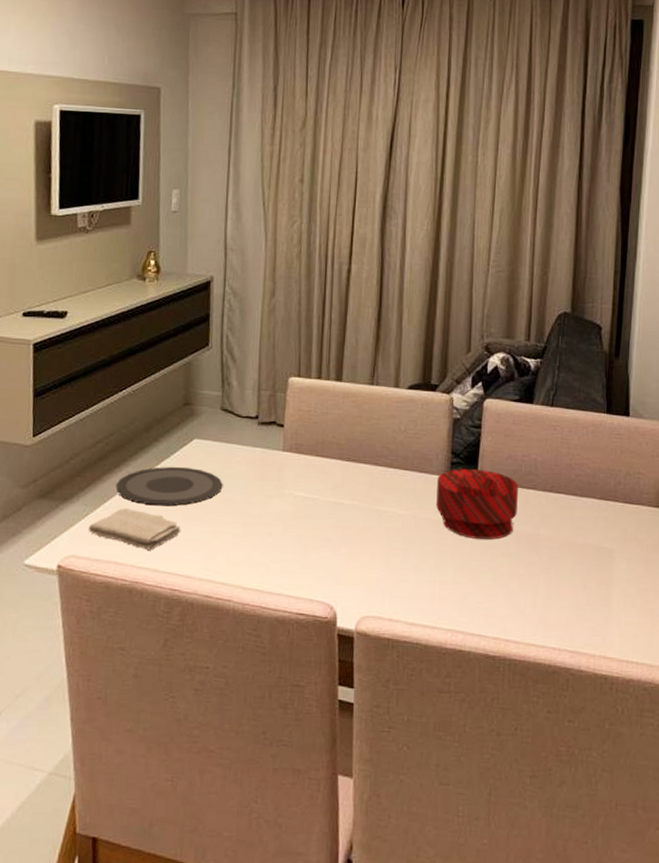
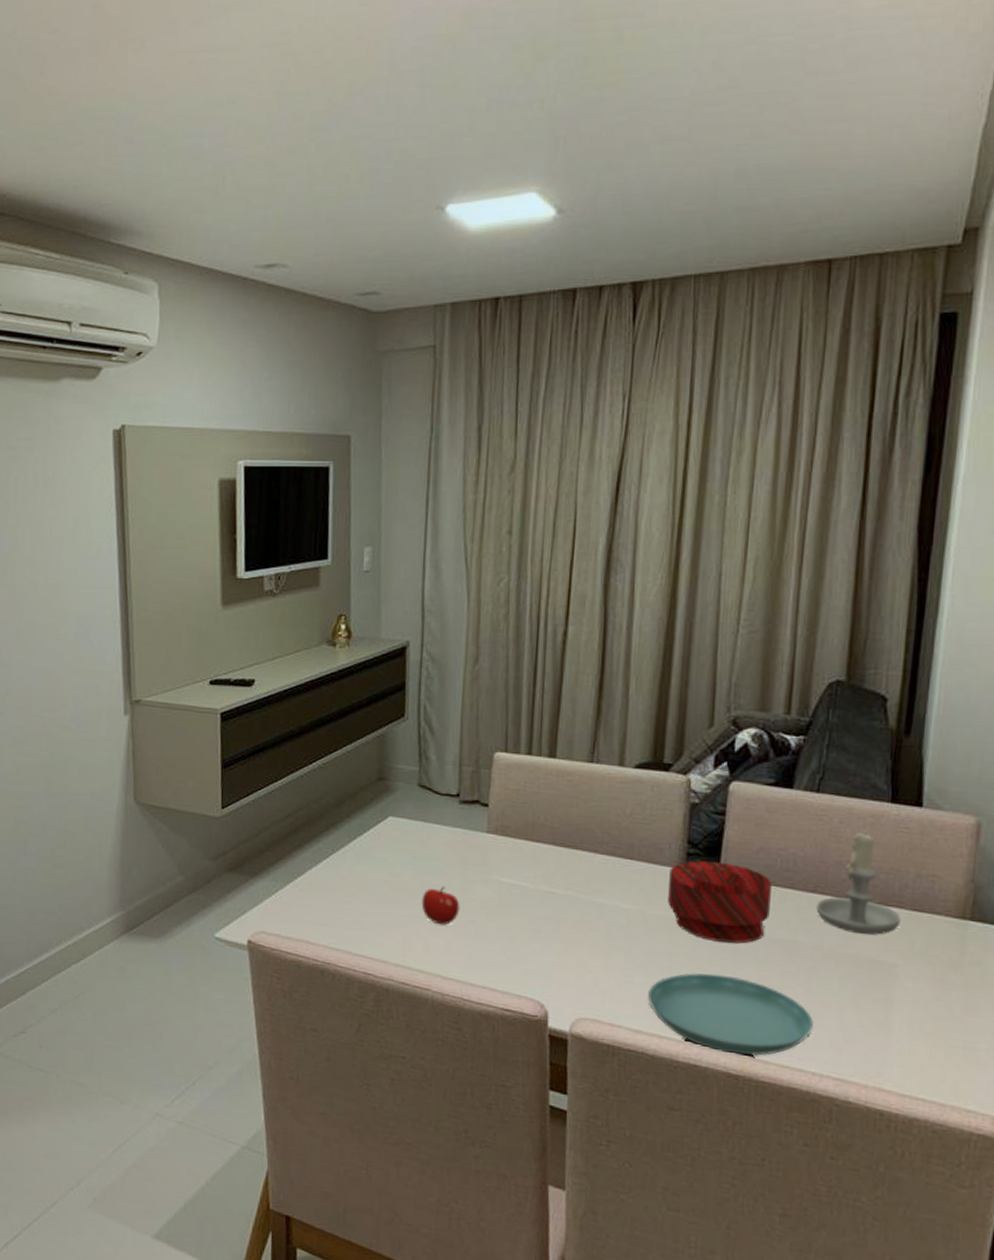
washcloth: present [88,508,181,550] -> none [278,886,376,931]
plate: present [115,466,223,506] -> none [306,844,421,887]
apple: none [224,502,259,539] -> present [421,886,460,925]
saucer: none [421,567,554,638] -> present [648,973,815,1056]
candle: none [553,436,616,526] -> present [816,829,901,935]

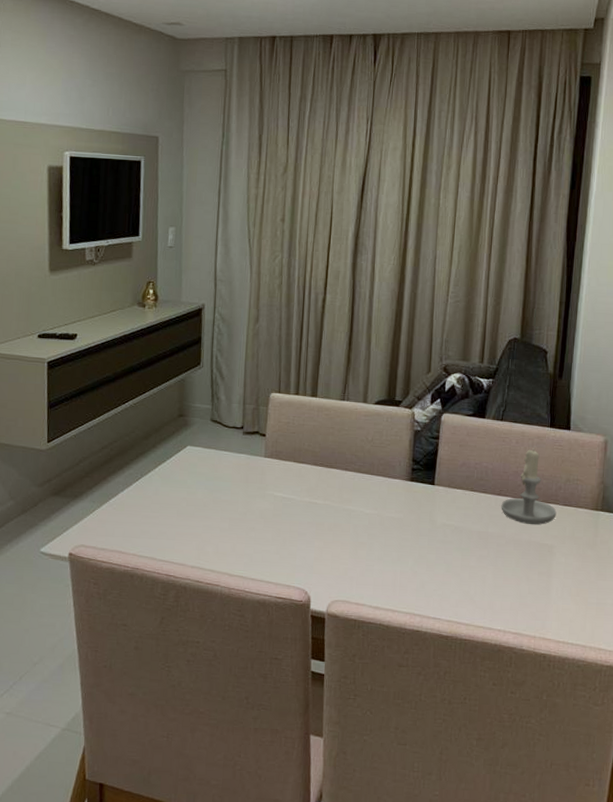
apple: present [421,886,460,925] -> none [213,501,243,533]
saucer: present [648,973,815,1056] -> none [384,559,500,621]
bowl: present [668,861,772,944] -> none [398,474,471,536]

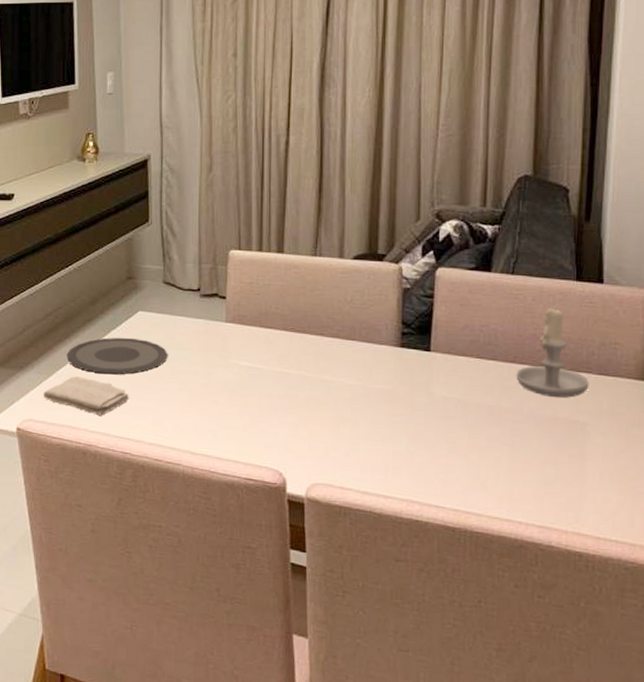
washcloth: none [95,505,176,541] -> present [43,376,130,416]
plate: none [119,469,212,504] -> present [66,337,168,375]

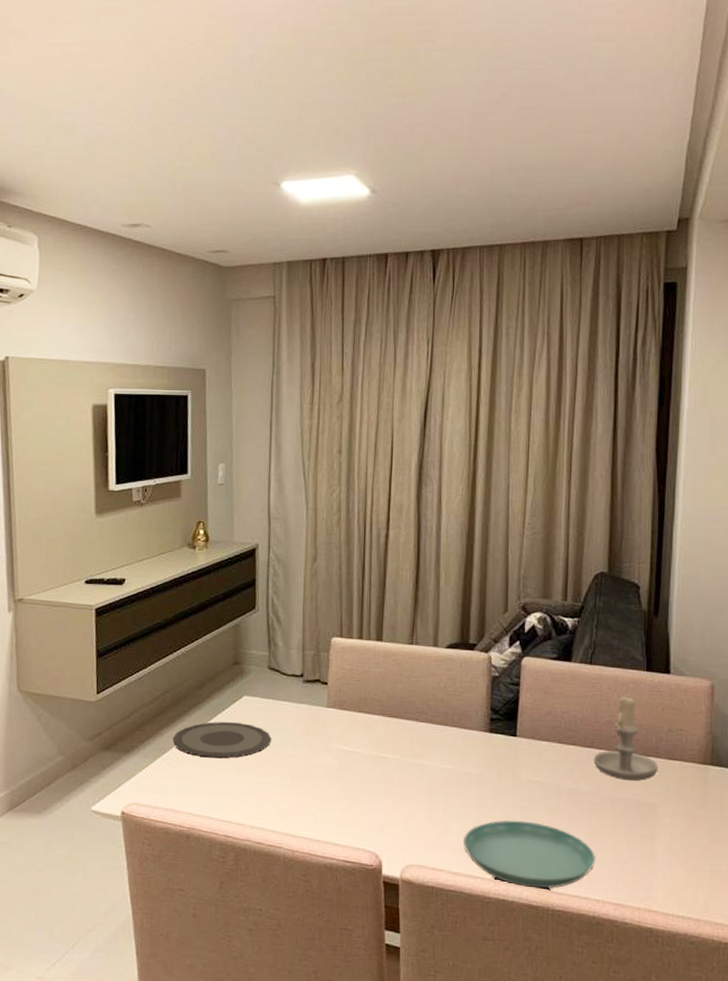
washcloth: present [43,376,130,416] -> none [148,760,234,799]
saucer: none [373,438,519,510] -> present [463,820,596,889]

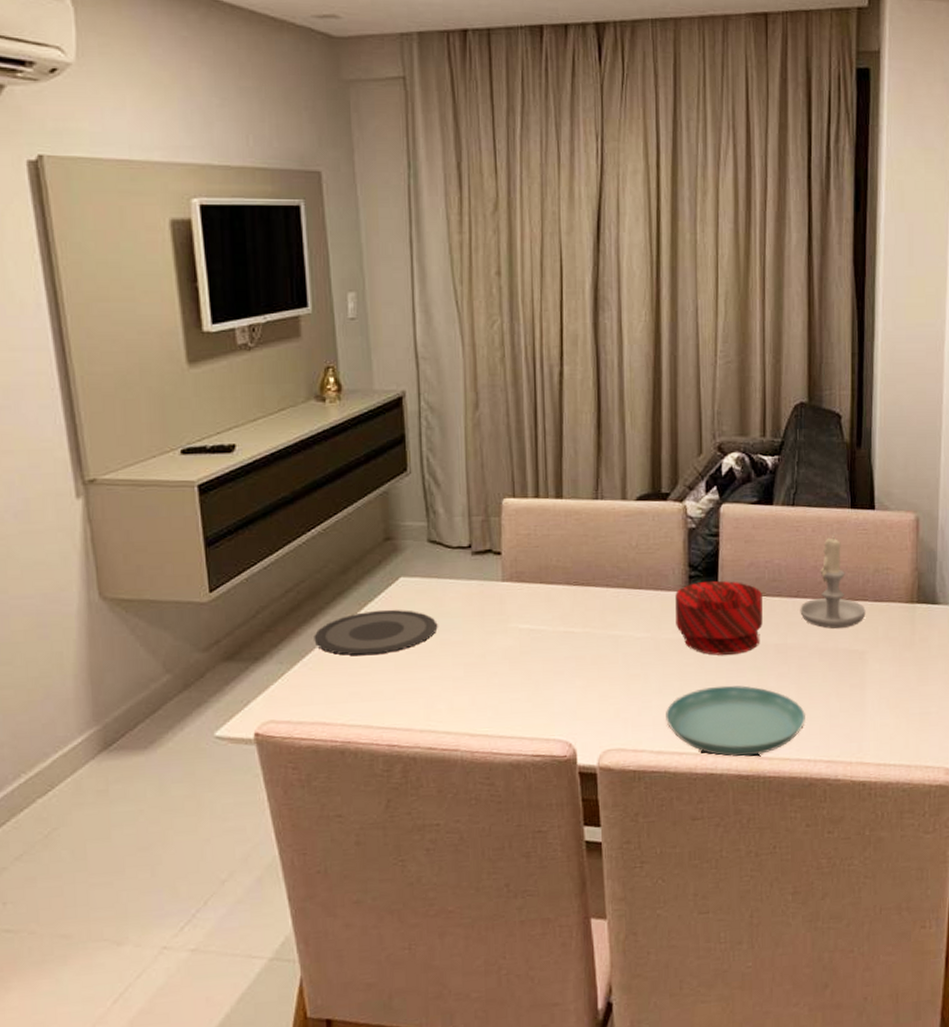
bowl: none [477,724,558,793] -> present [675,580,763,655]

